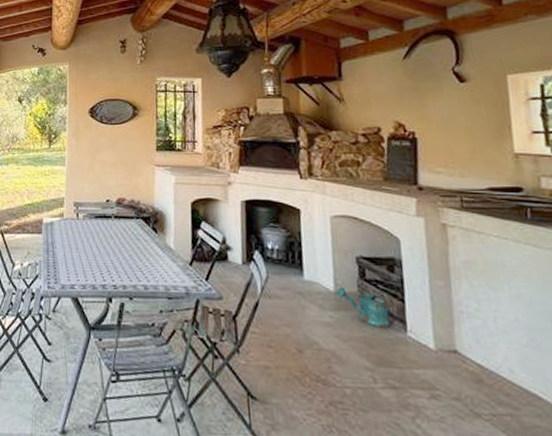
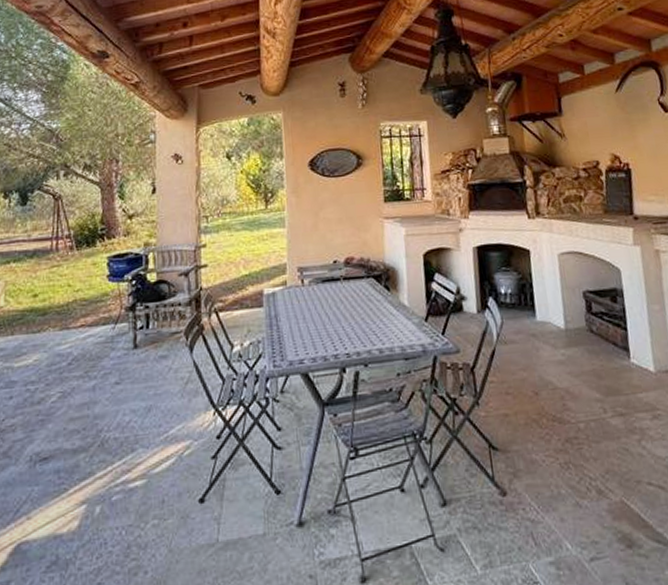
watering can: present [336,287,395,329] -> none [566,322,619,360]

